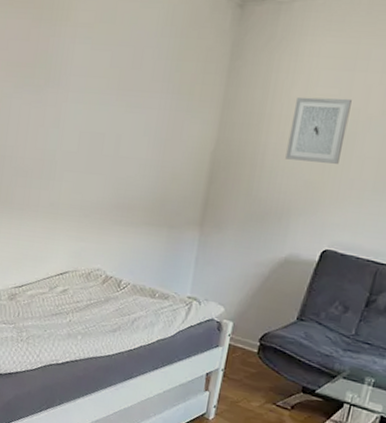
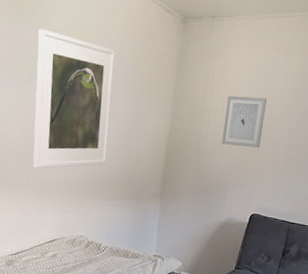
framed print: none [44,24,151,188] -> present [32,29,115,168]

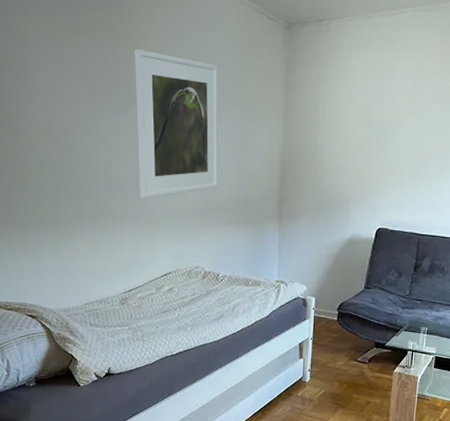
wall art: present [222,95,267,148] -> none [339,102,385,157]

